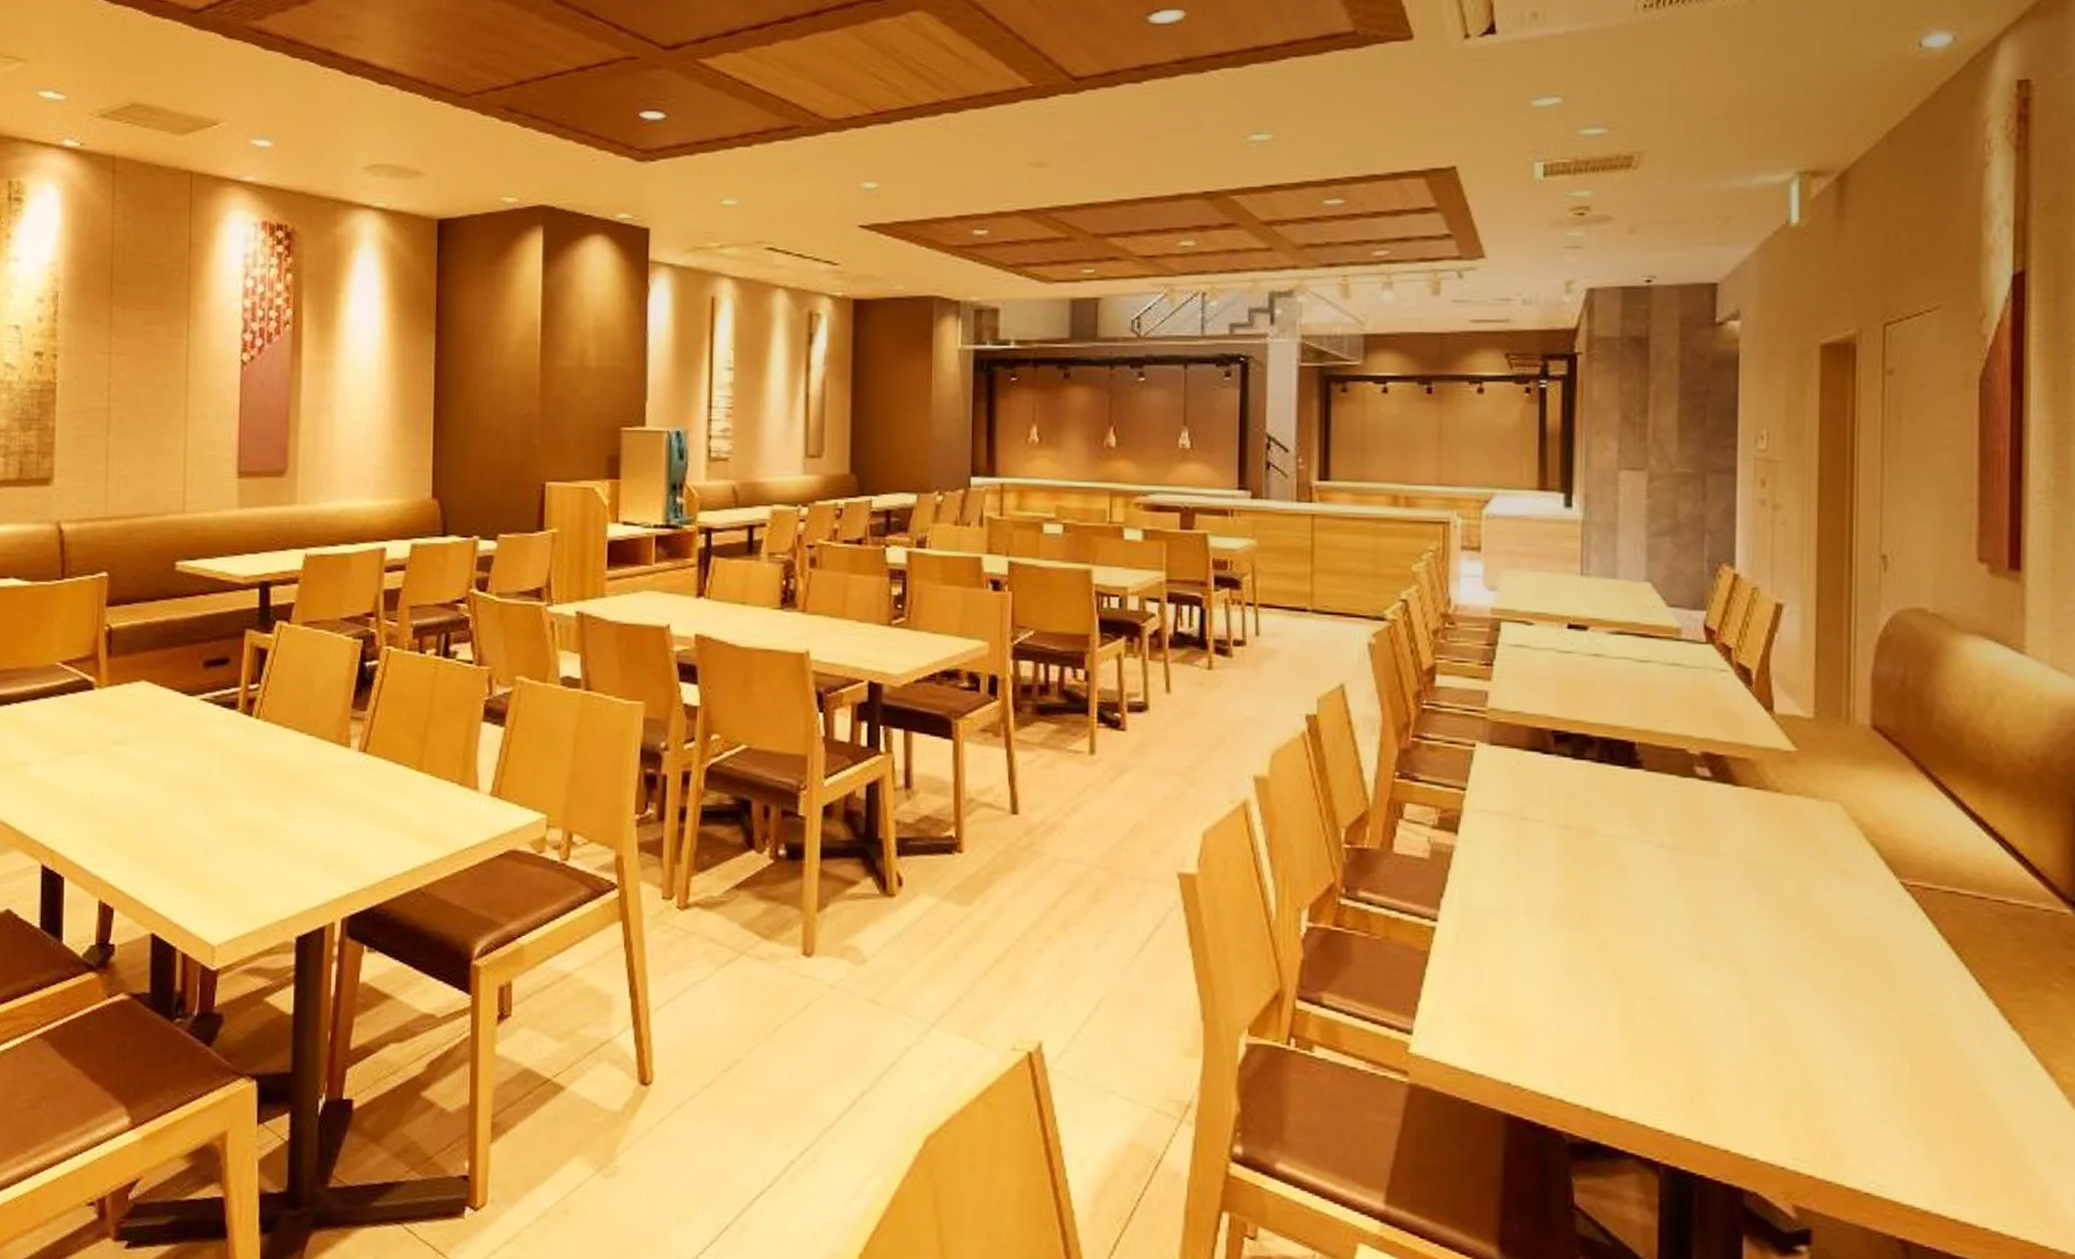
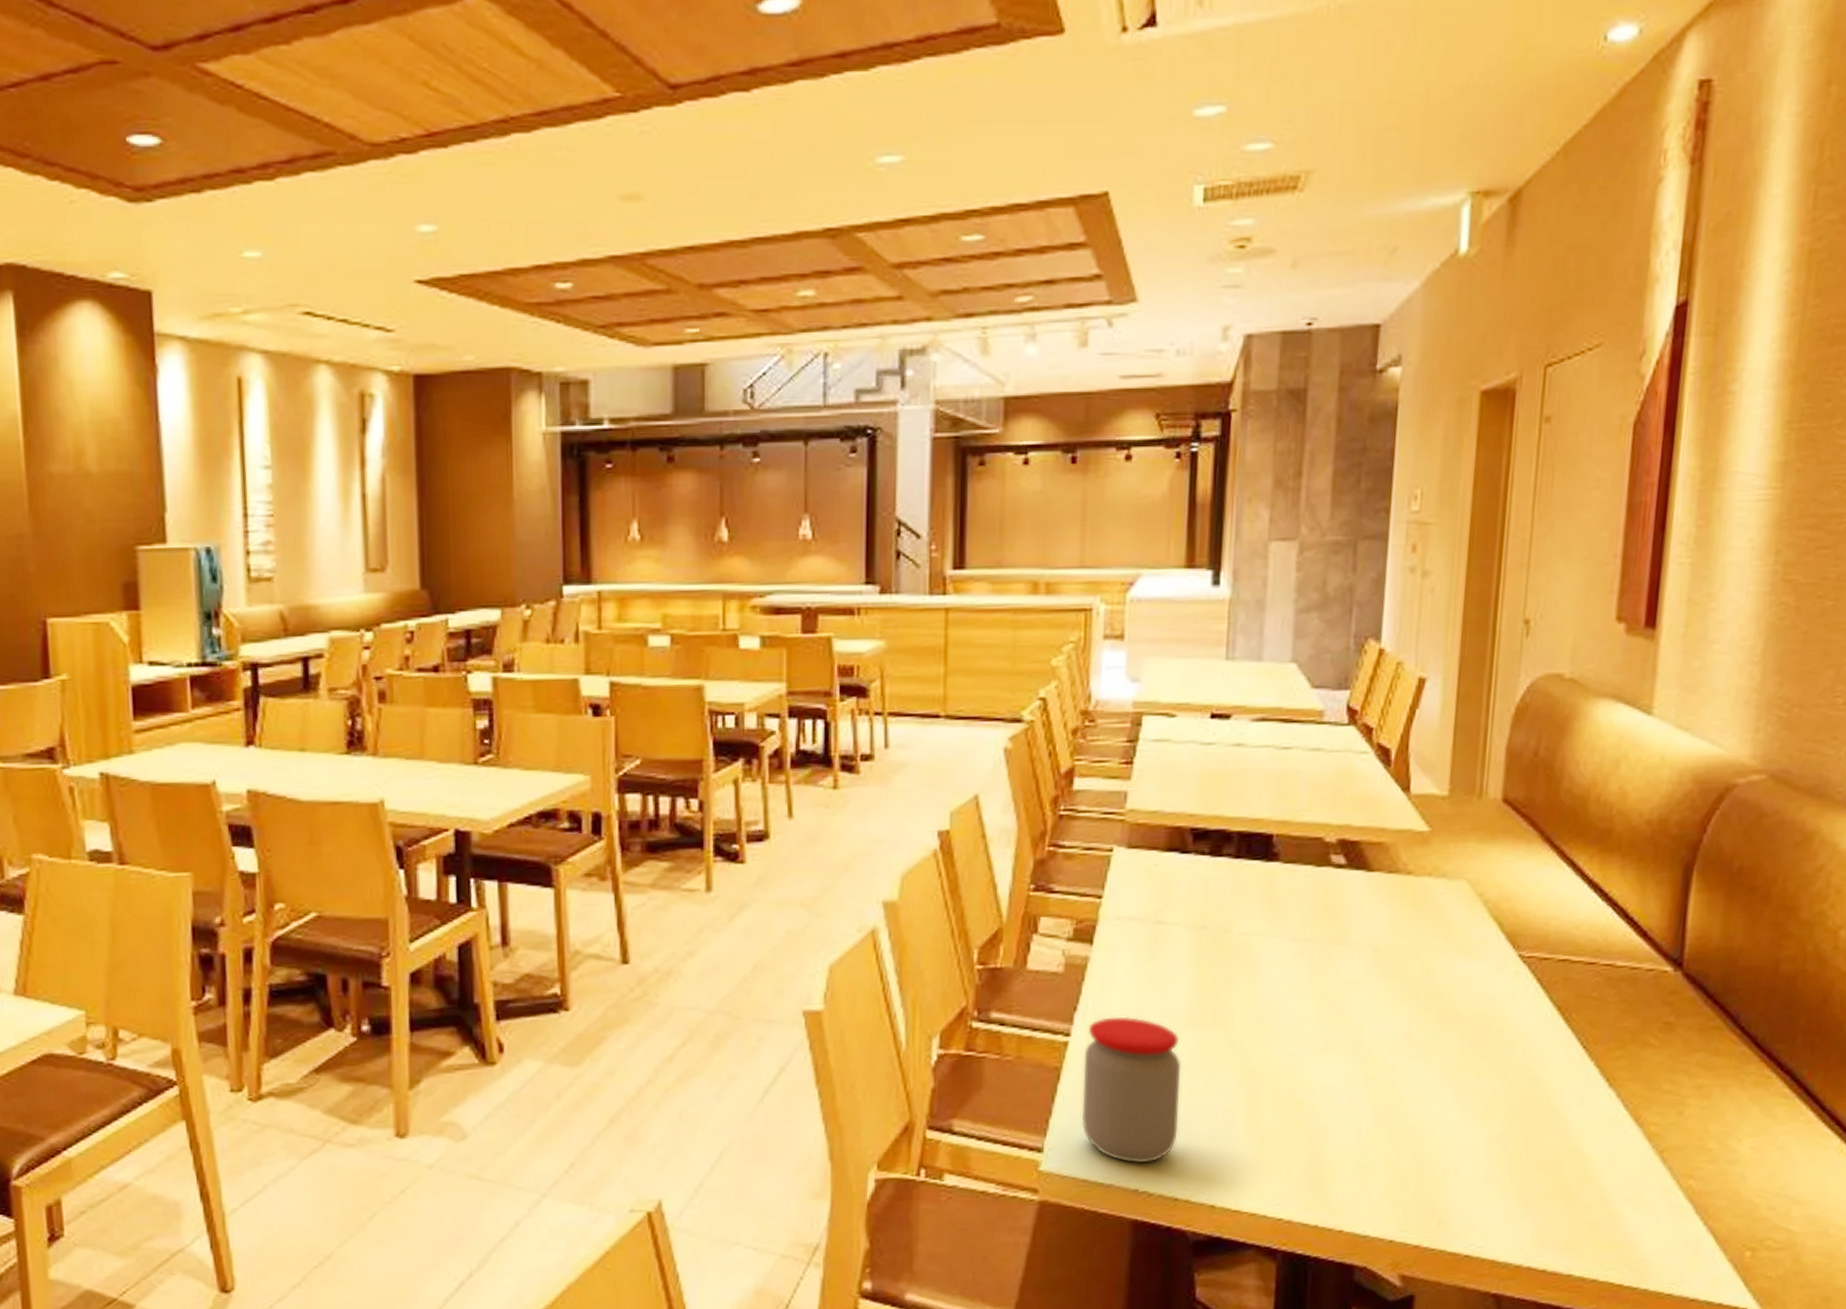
jar: none [1450,906,1551,1058] -> present [1081,1016,1182,1164]

